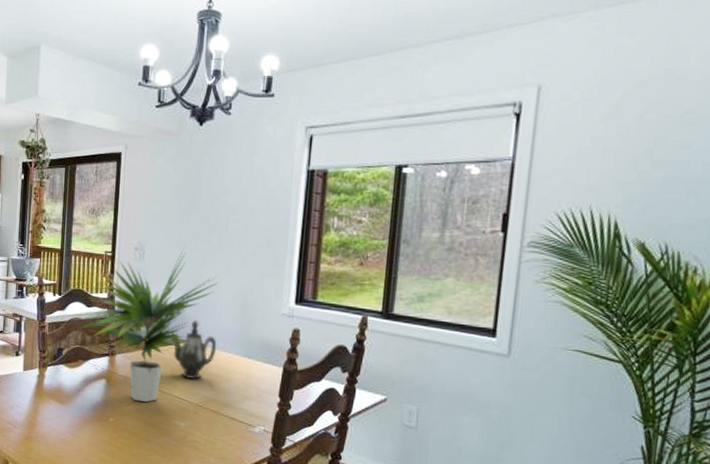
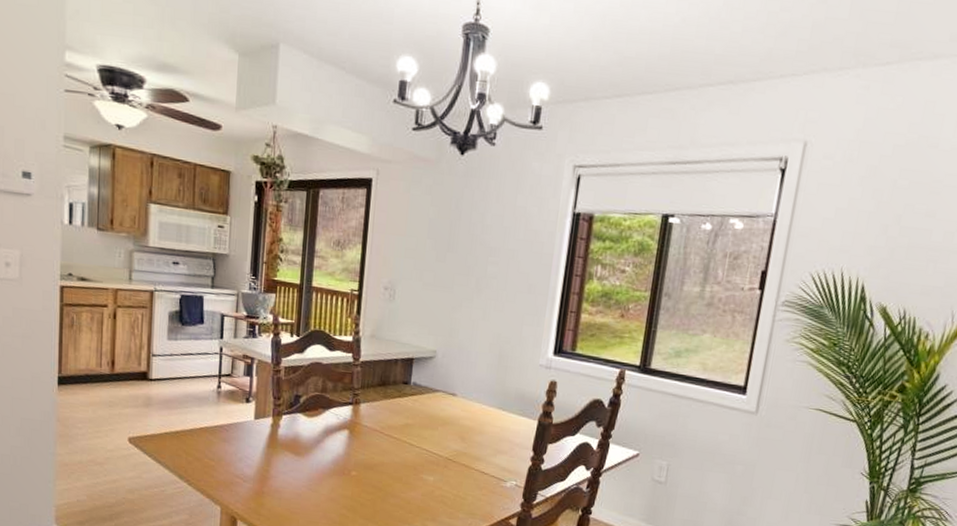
plant: present [70,246,217,402] -> none [309,288,473,455]
teapot: present [171,319,217,380] -> none [421,368,471,432]

